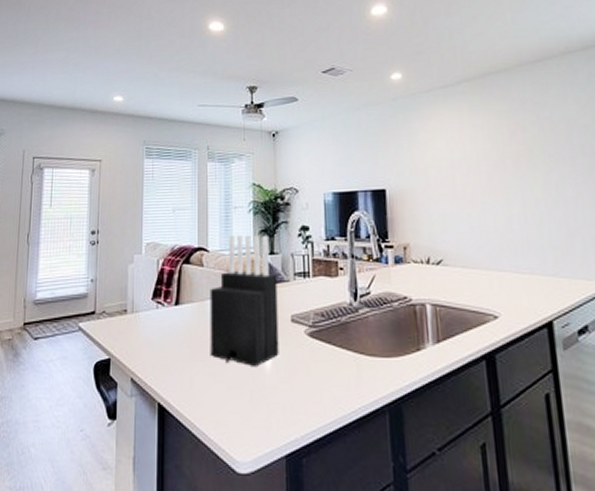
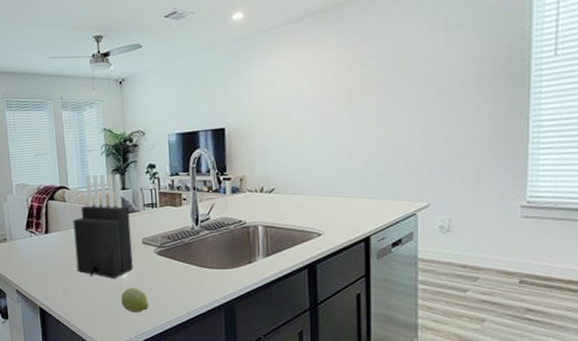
fruit: none [262,380,297,415] -> present [121,288,149,313]

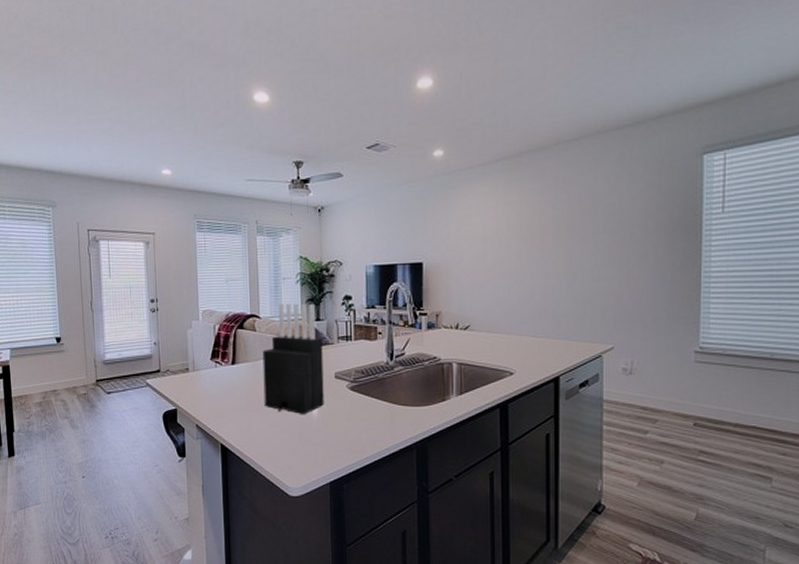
fruit: present [121,288,149,313] -> none [310,425,339,452]

